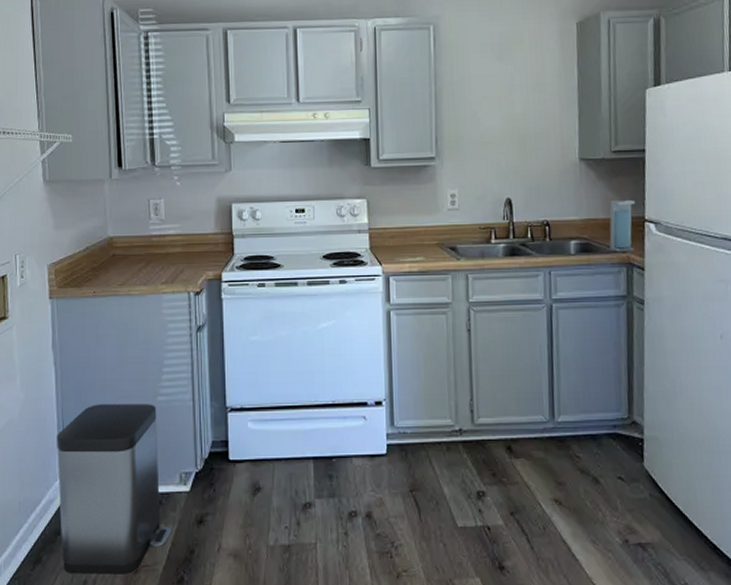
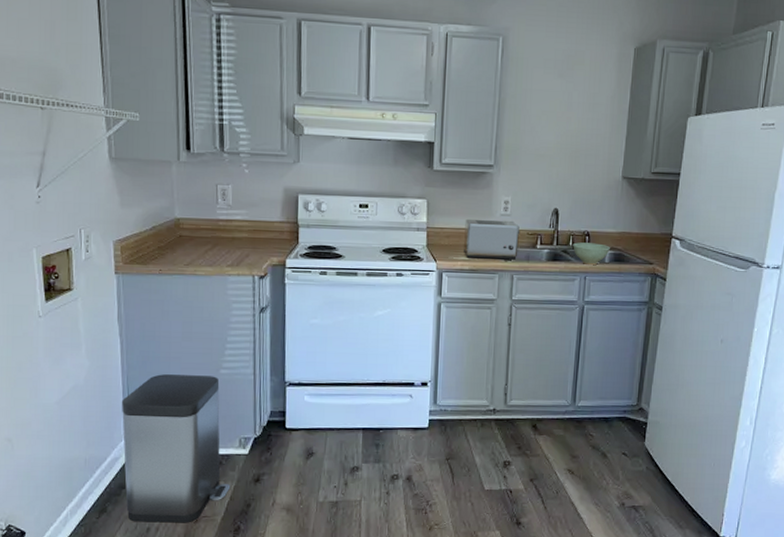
toaster: none [410,215,472,260] -> present [464,218,521,261]
bowl: none [531,233,575,259] -> present [573,242,610,266]
soap dispenser: present [609,199,636,253] -> none [639,217,666,265]

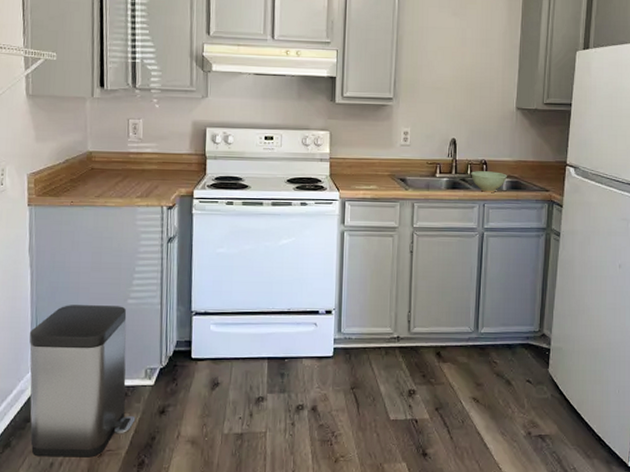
toaster: present [464,218,521,261] -> none [366,149,420,190]

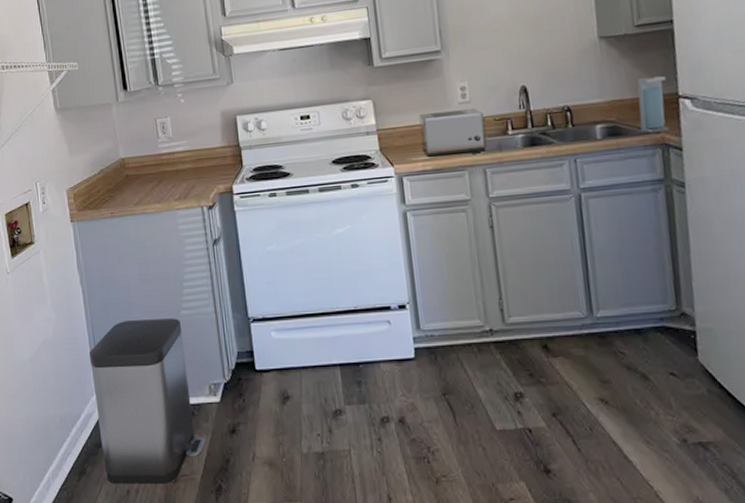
toaster: none [366,149,420,190] -> present [419,107,487,158]
bowl: present [471,171,507,193] -> none [552,118,601,146]
soap dispenser: none [536,146,560,192] -> present [637,75,670,134]

